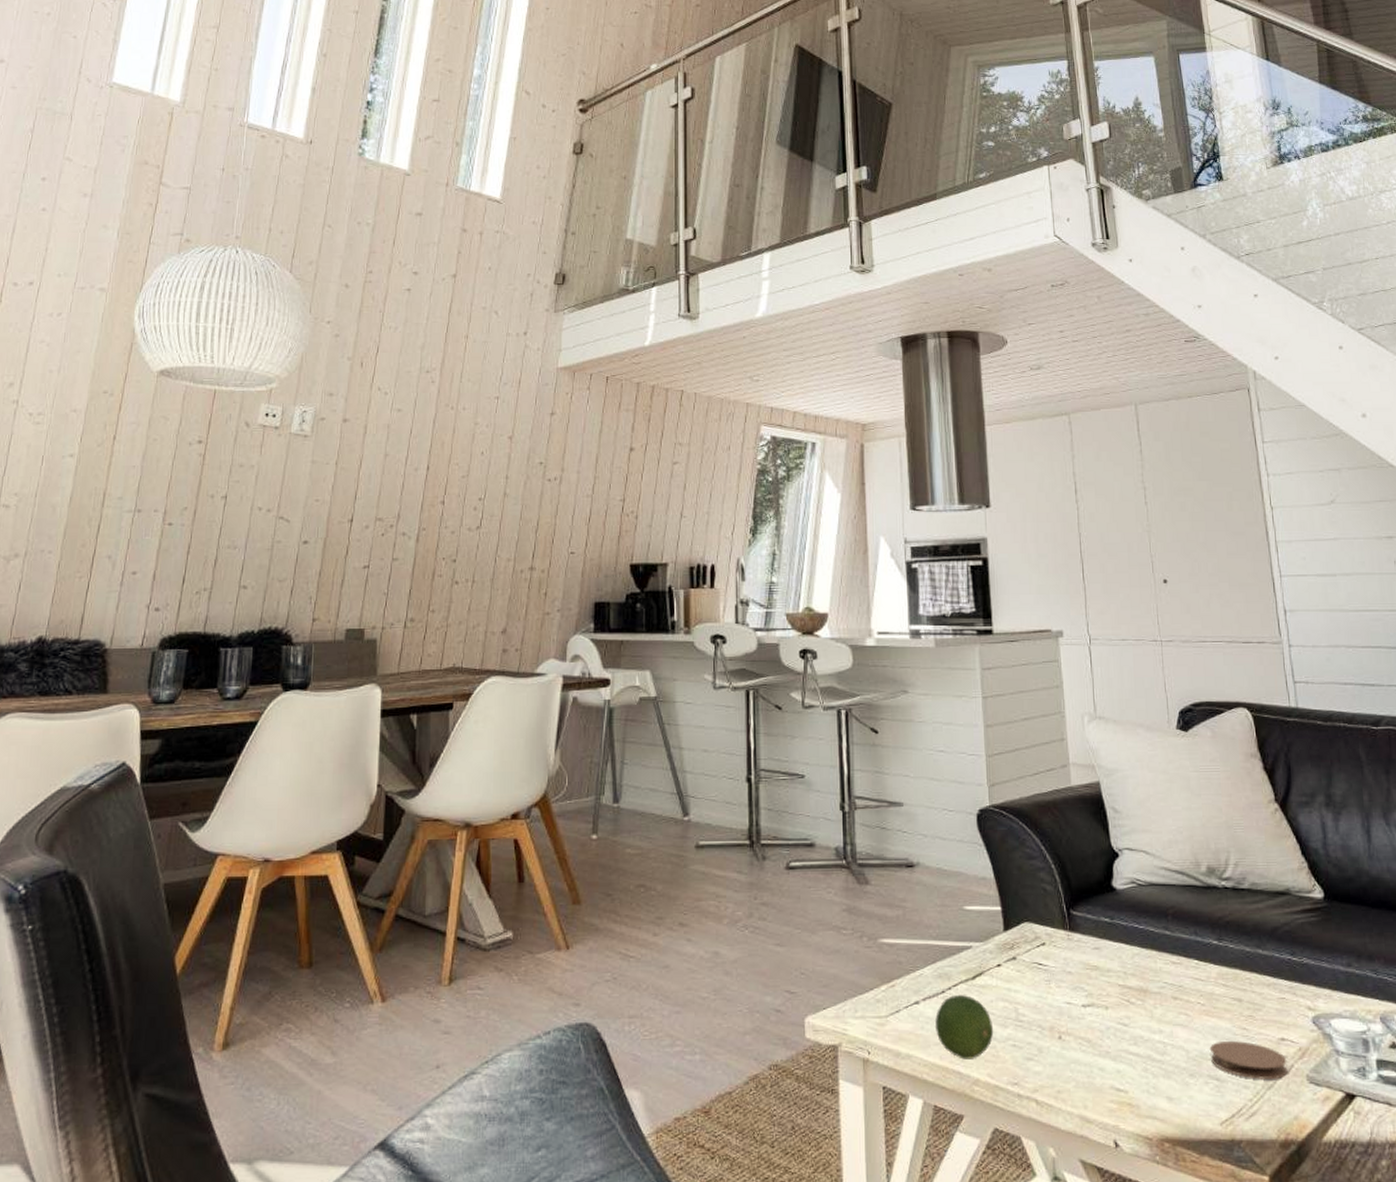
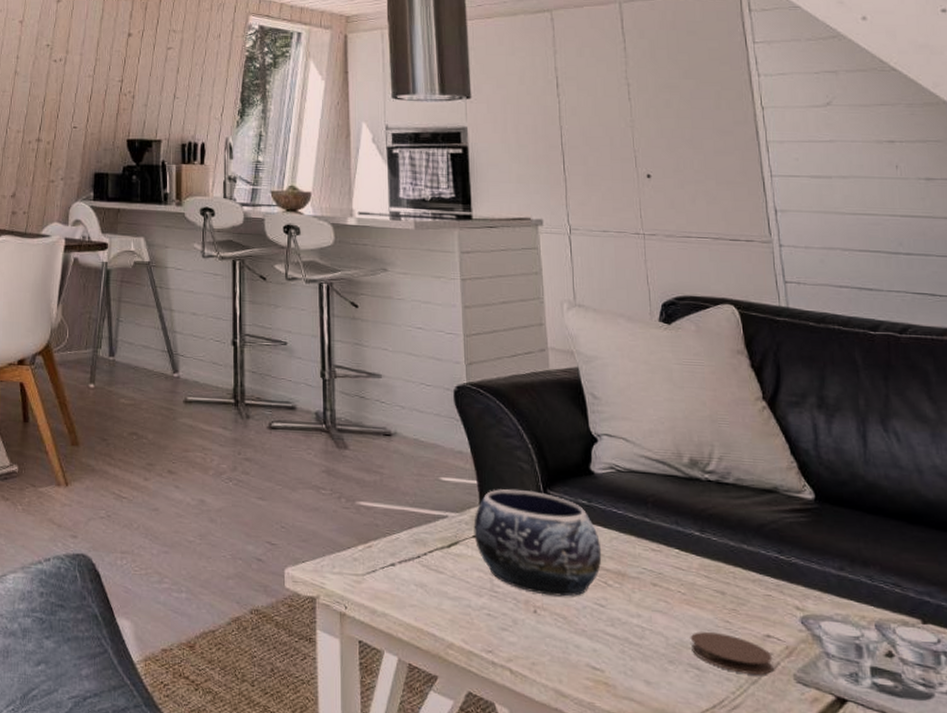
fruit: present [934,995,994,1060] -> none [410,561,469,624]
decorative bowl: none [998,912,1125,1020] -> present [474,488,602,597]

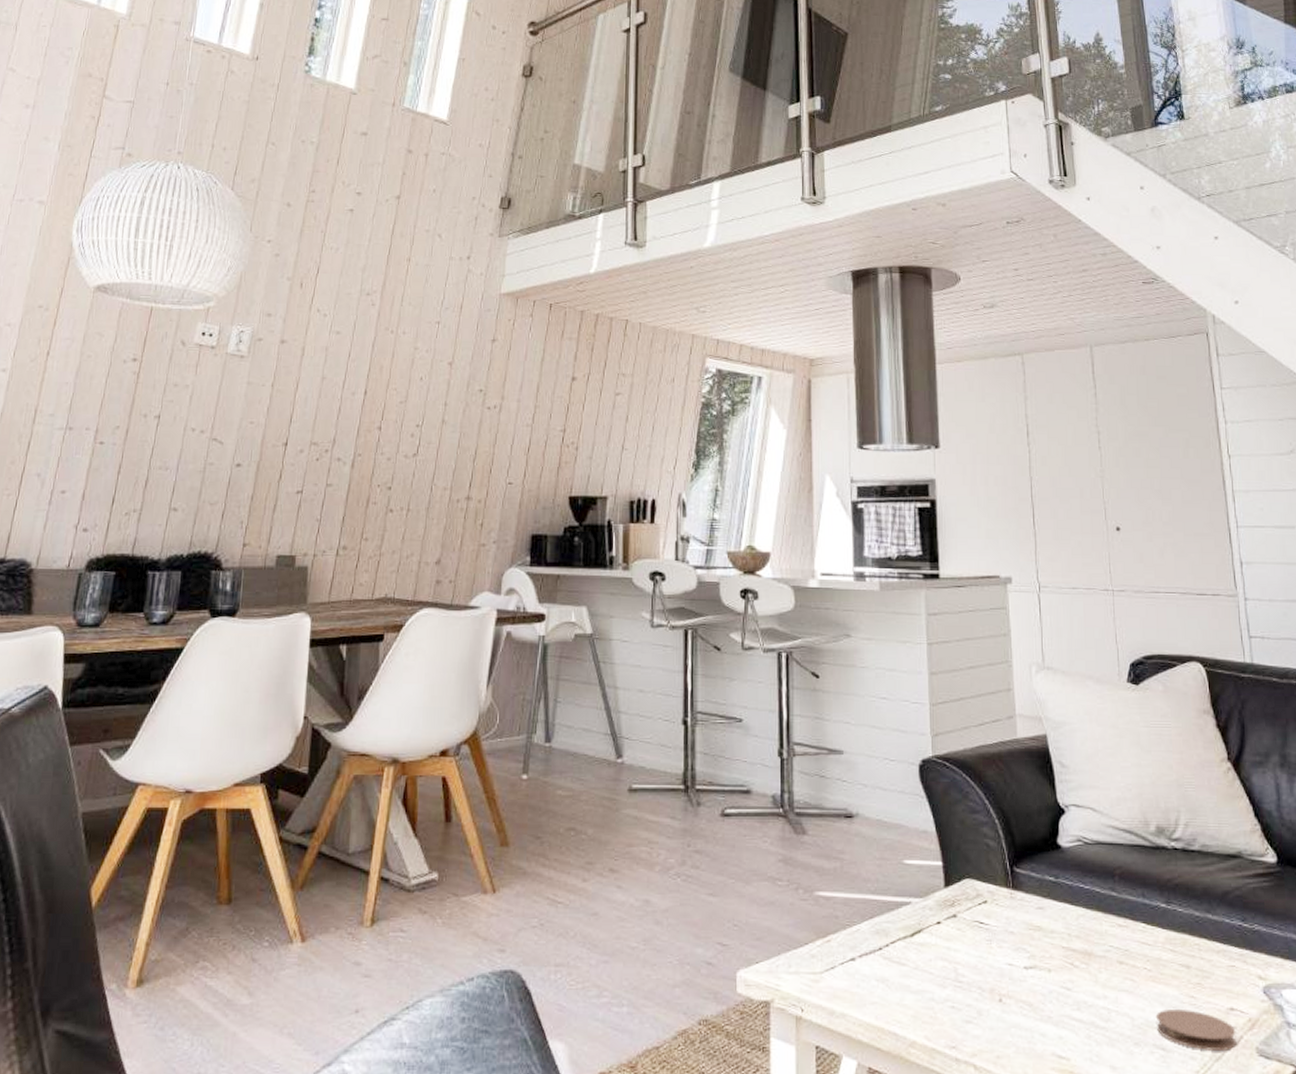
decorative bowl: present [474,488,602,597] -> none [938,868,1069,982]

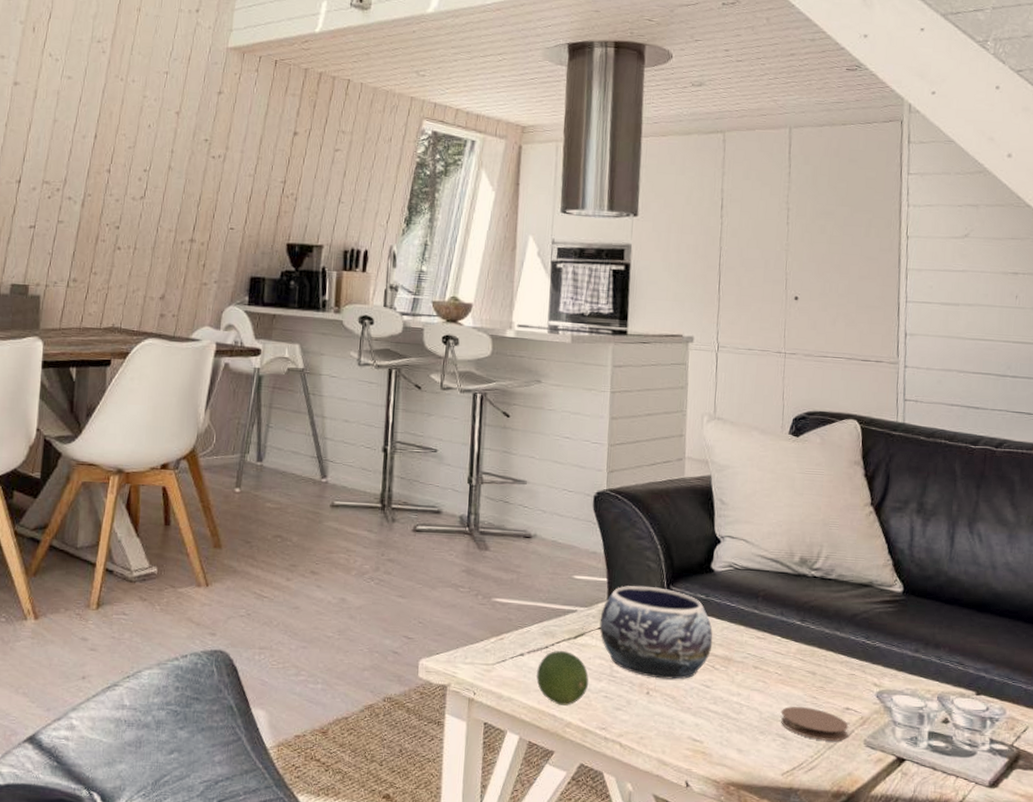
fruit: none [870,953,932,1020] -> present [536,651,589,706]
decorative bowl: none [938,868,1069,982] -> present [599,585,713,680]

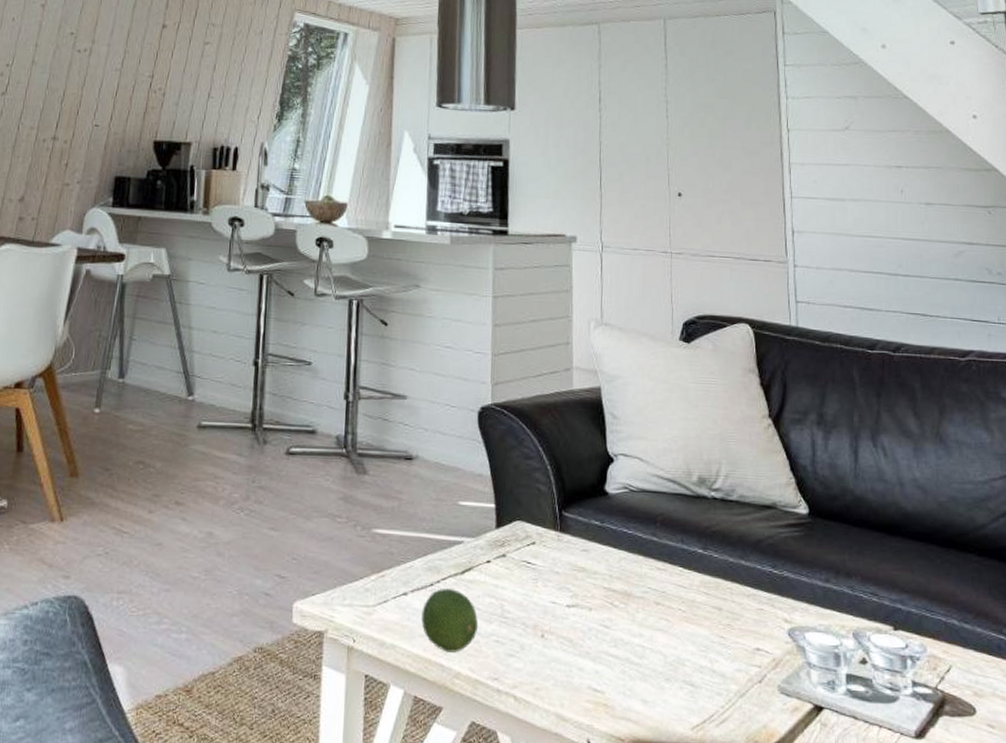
decorative bowl: present [599,585,713,680] -> none [488,511,610,620]
coaster: present [781,706,849,741] -> none [687,648,761,688]

